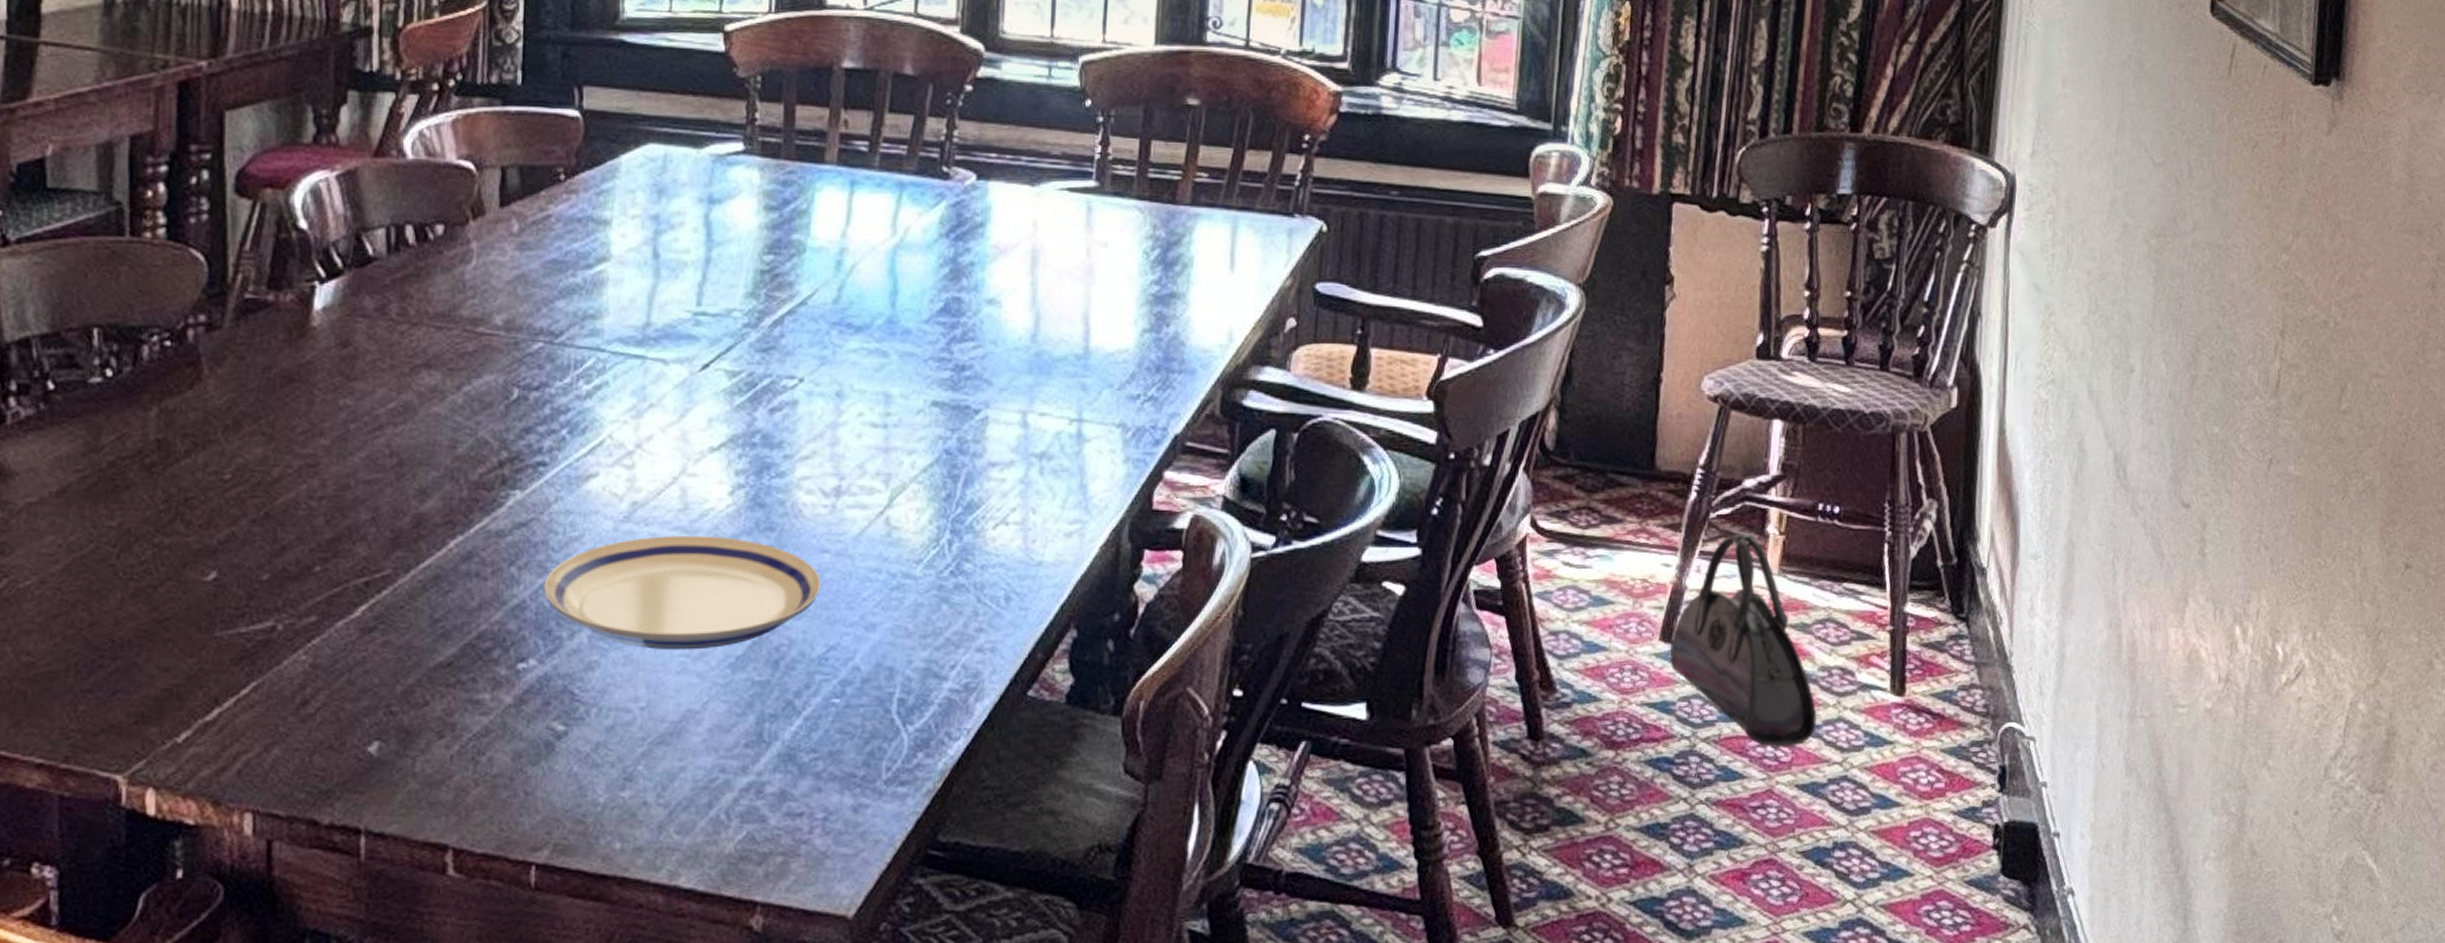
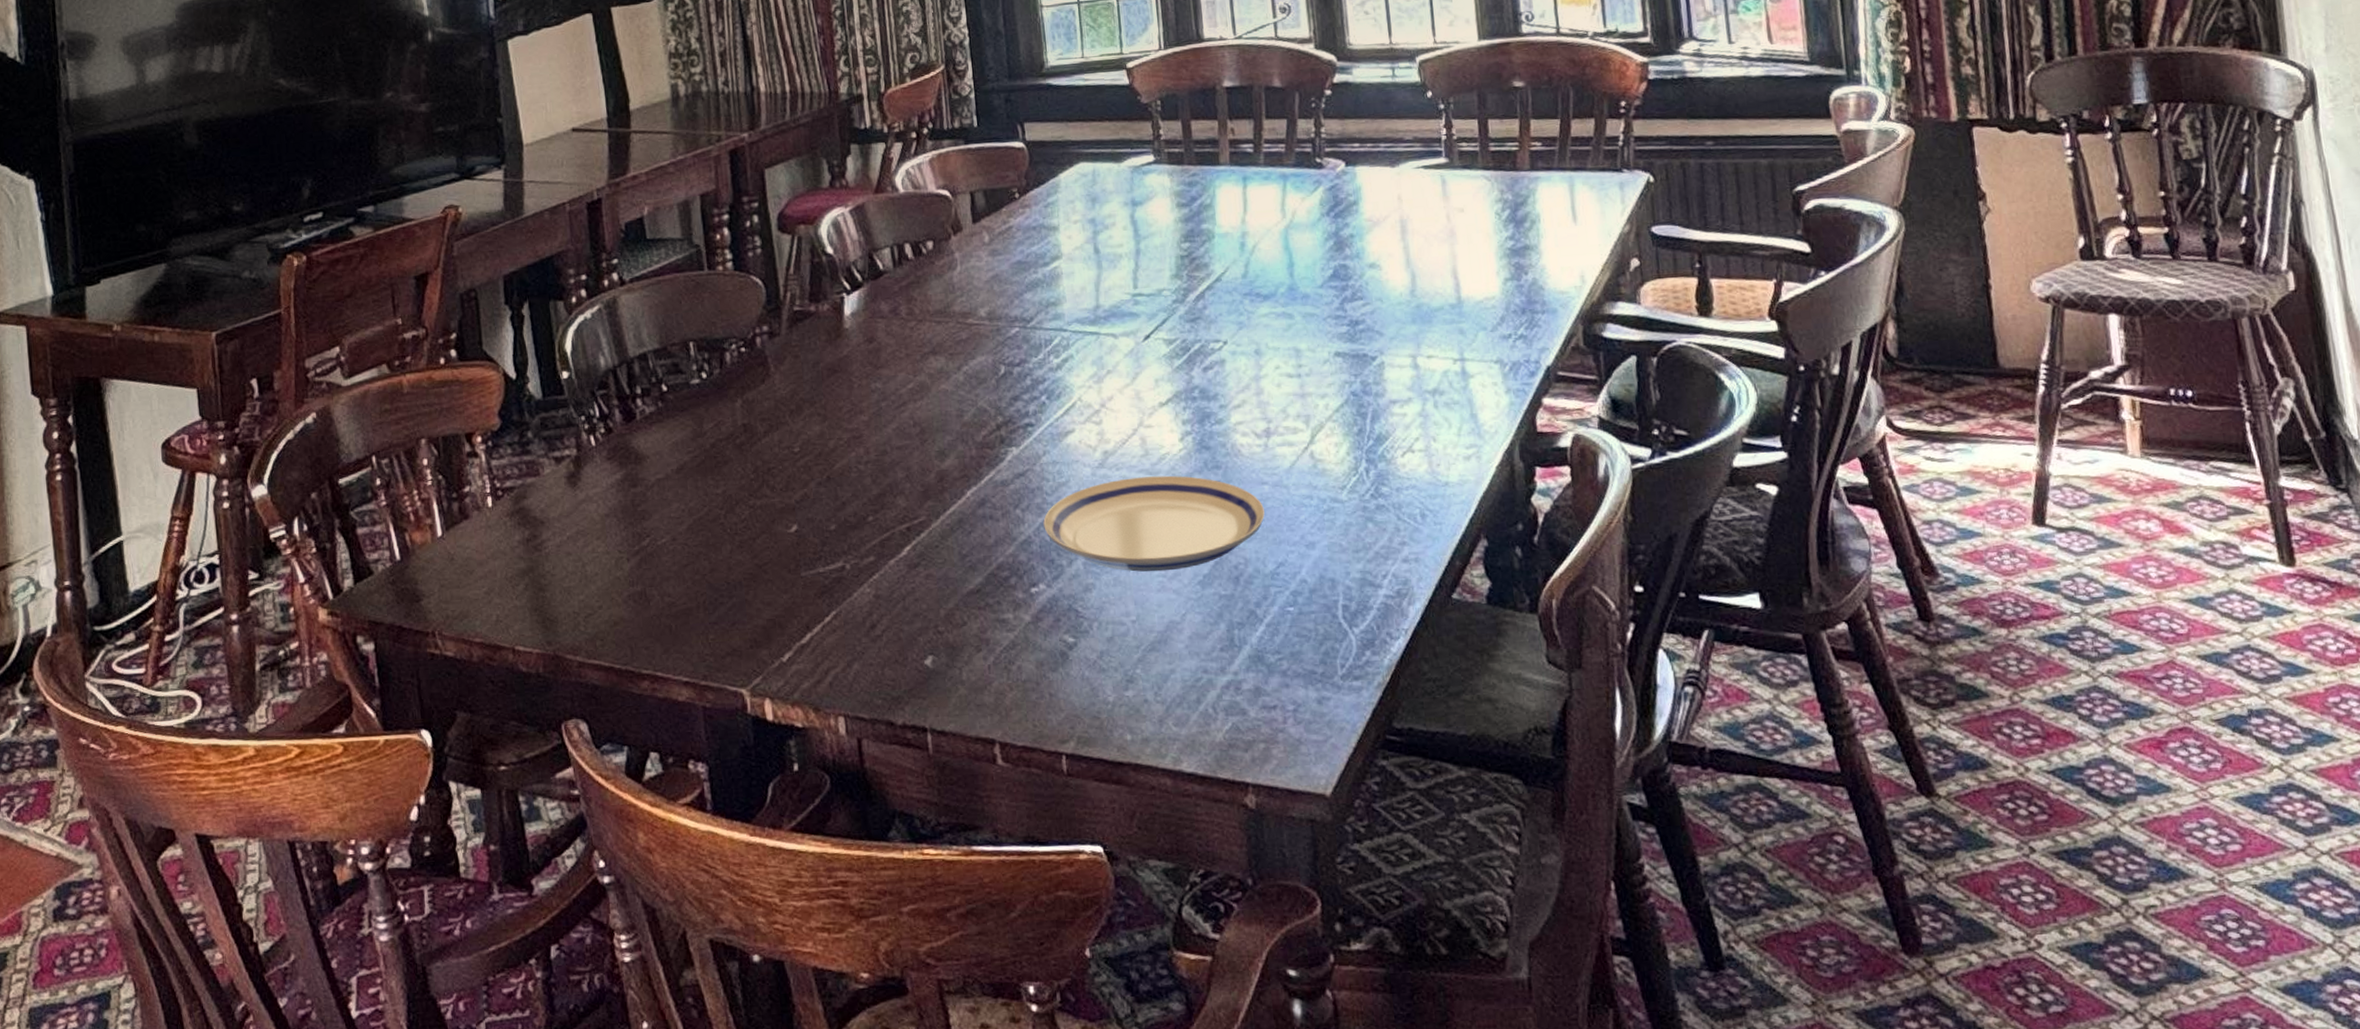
handbag: present [1670,533,1817,747] -> none [2044,420,2208,619]

